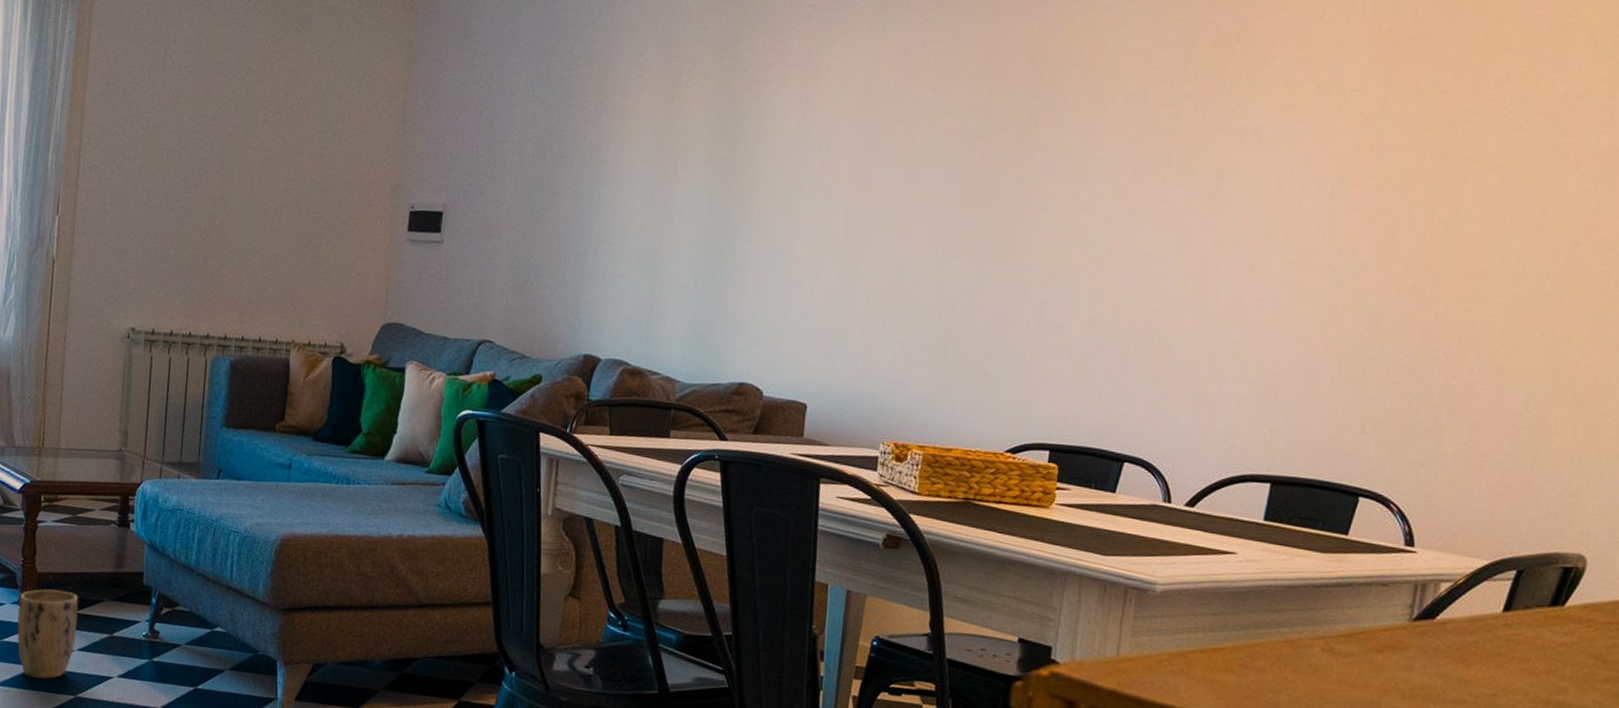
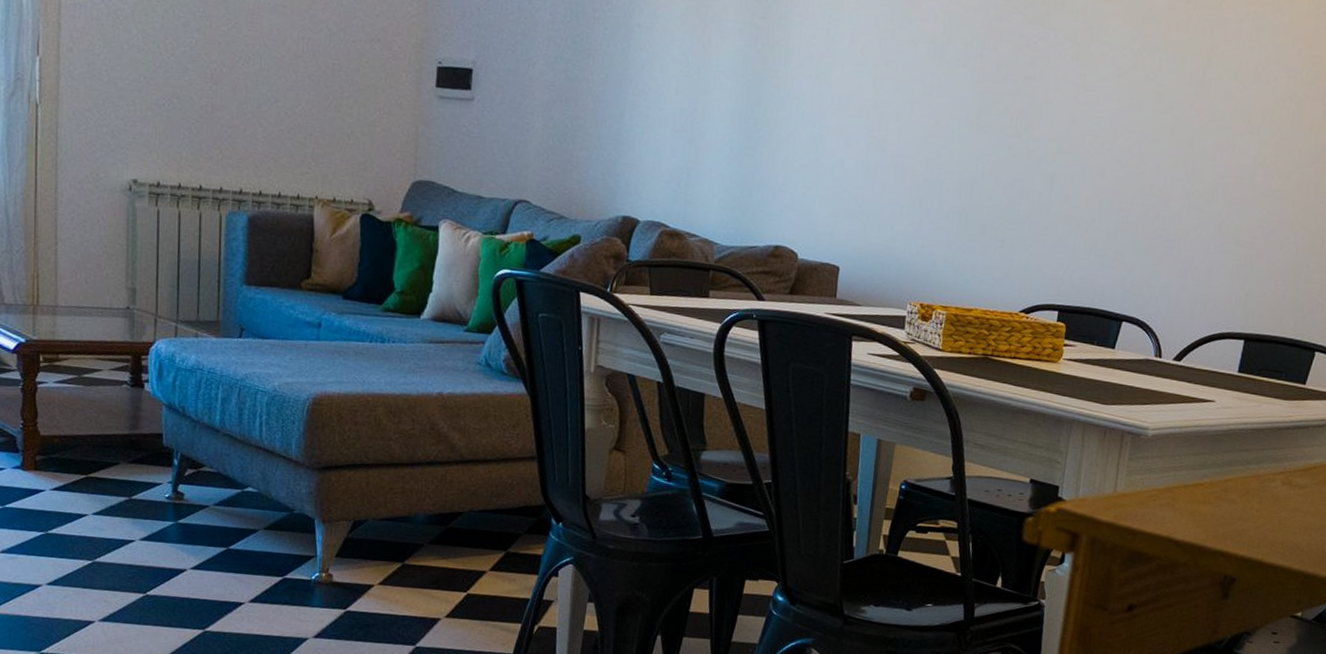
plant pot: present [16,589,79,680] -> none [19,452,92,546]

